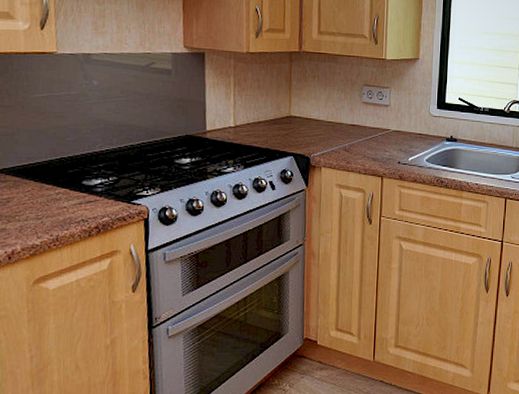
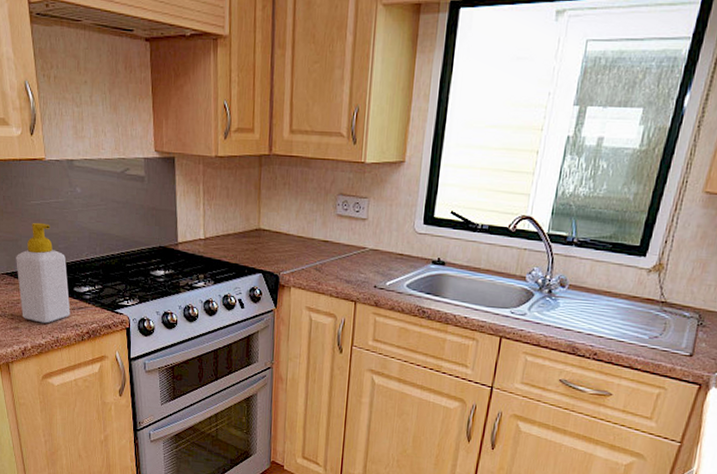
soap bottle: none [9,115,77,222] -> present [16,222,71,324]

